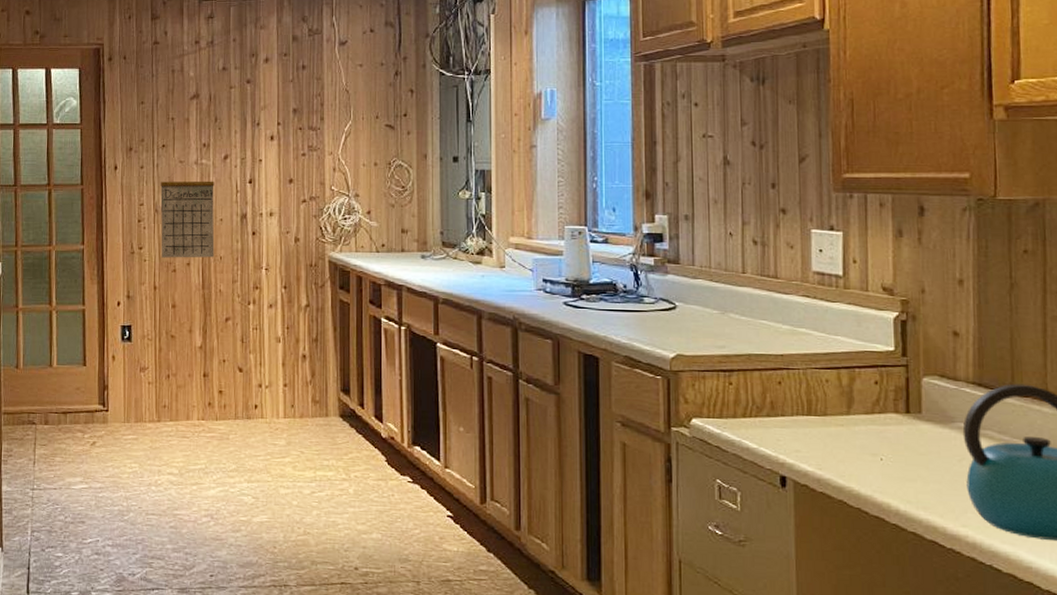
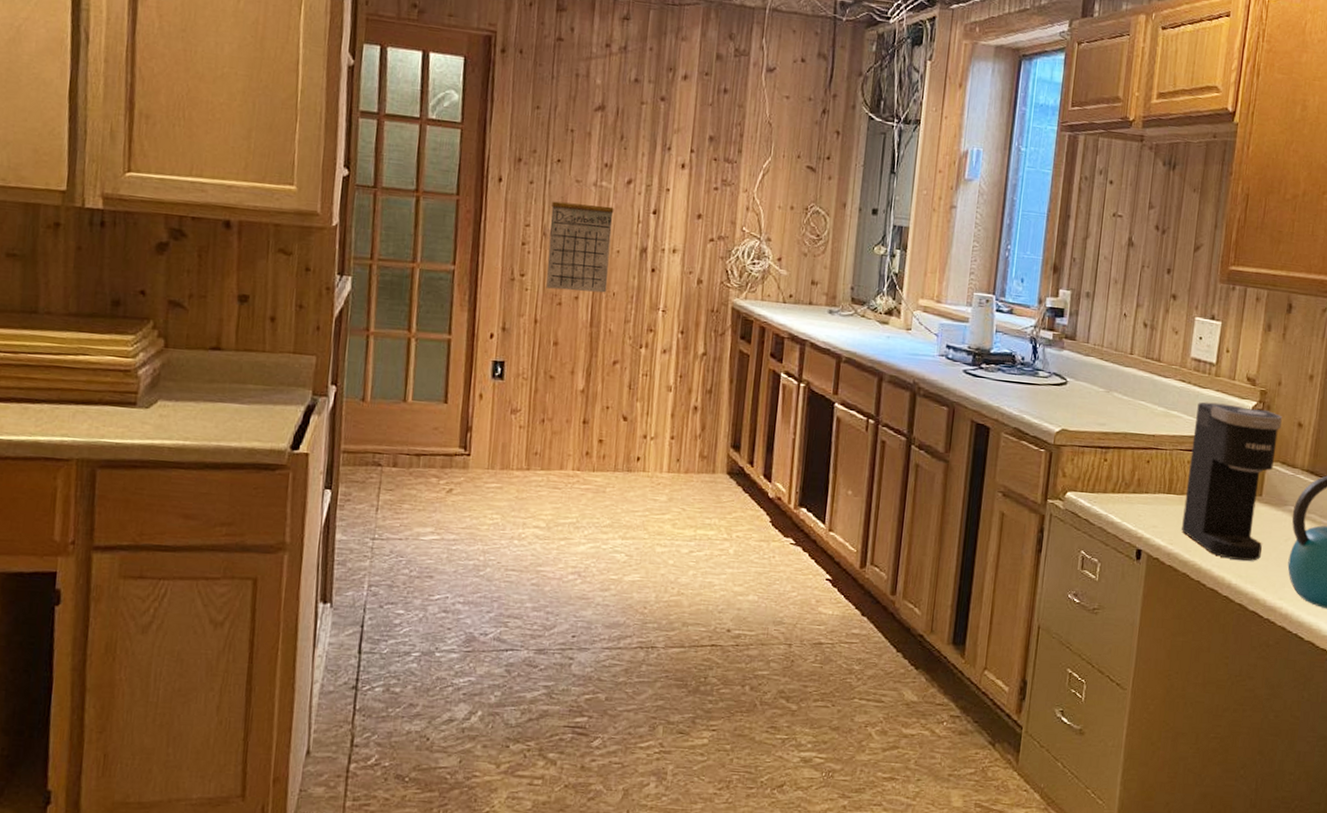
coffee maker: none [828,316,932,485] -> present [1181,402,1282,561]

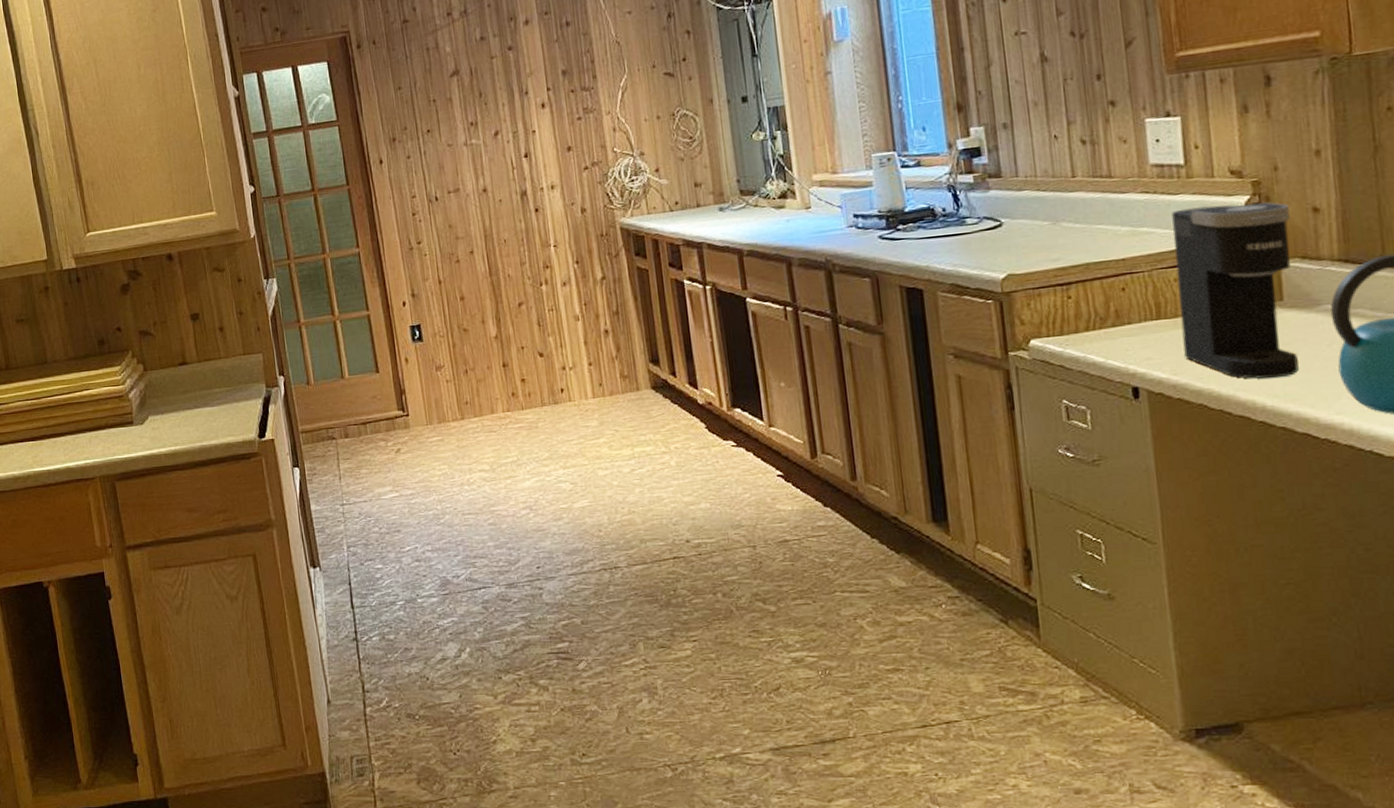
calendar: present [546,184,614,293] -> none [431,146,498,250]

